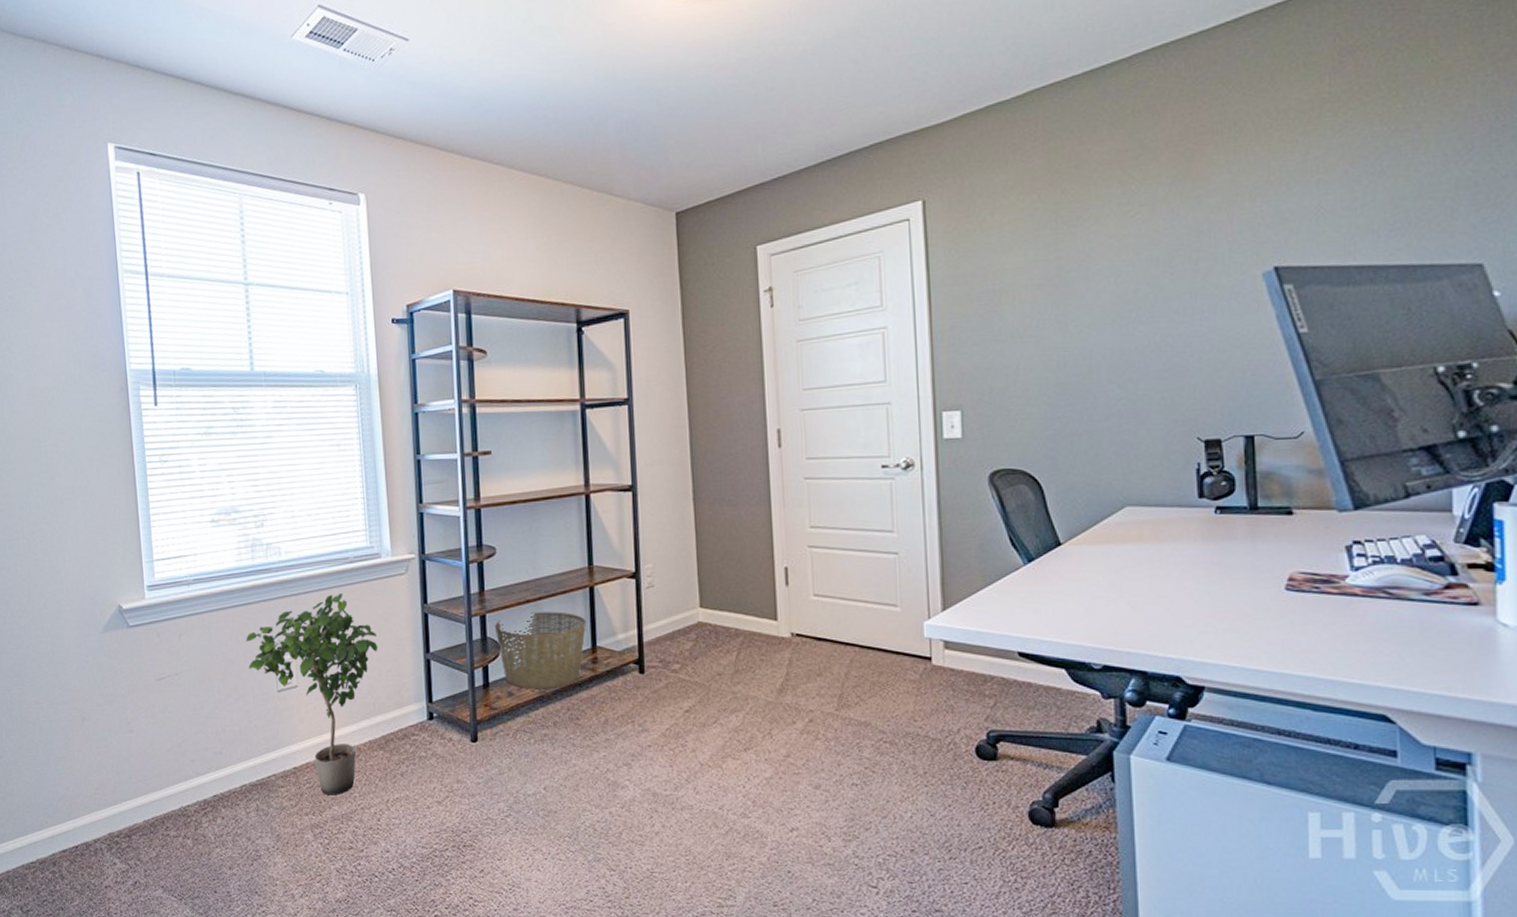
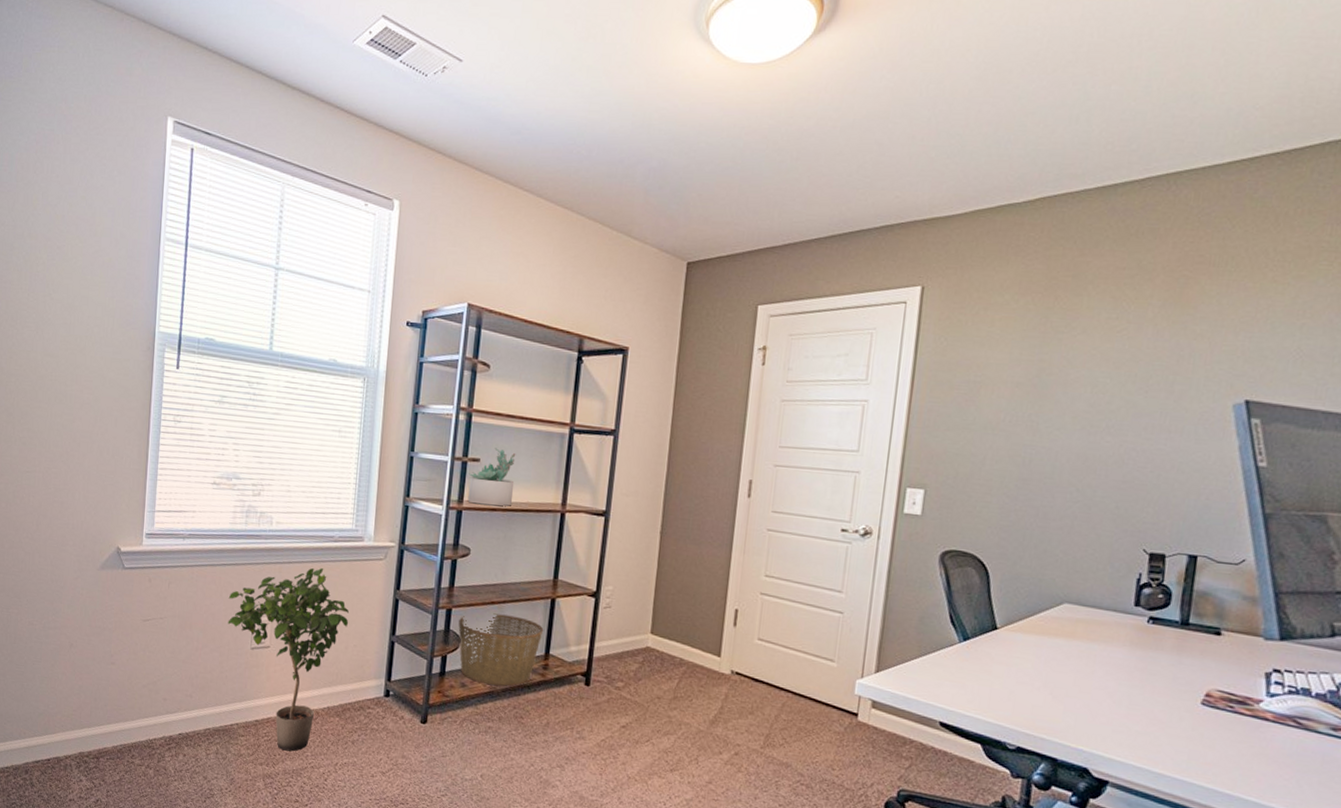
succulent plant: none [481,437,533,500] -> present [467,448,516,507]

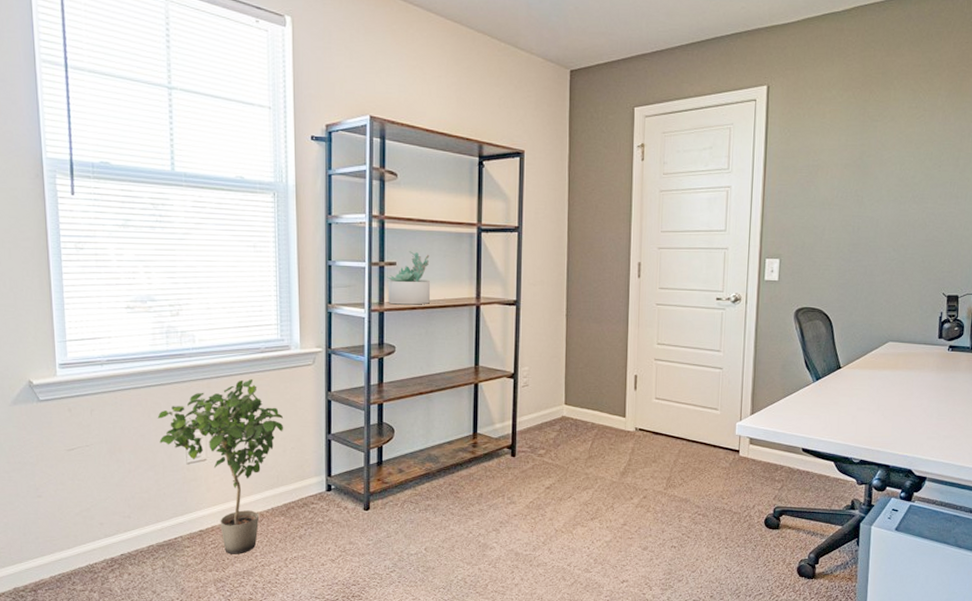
basket: present [458,613,544,686] -> none [391,403,470,467]

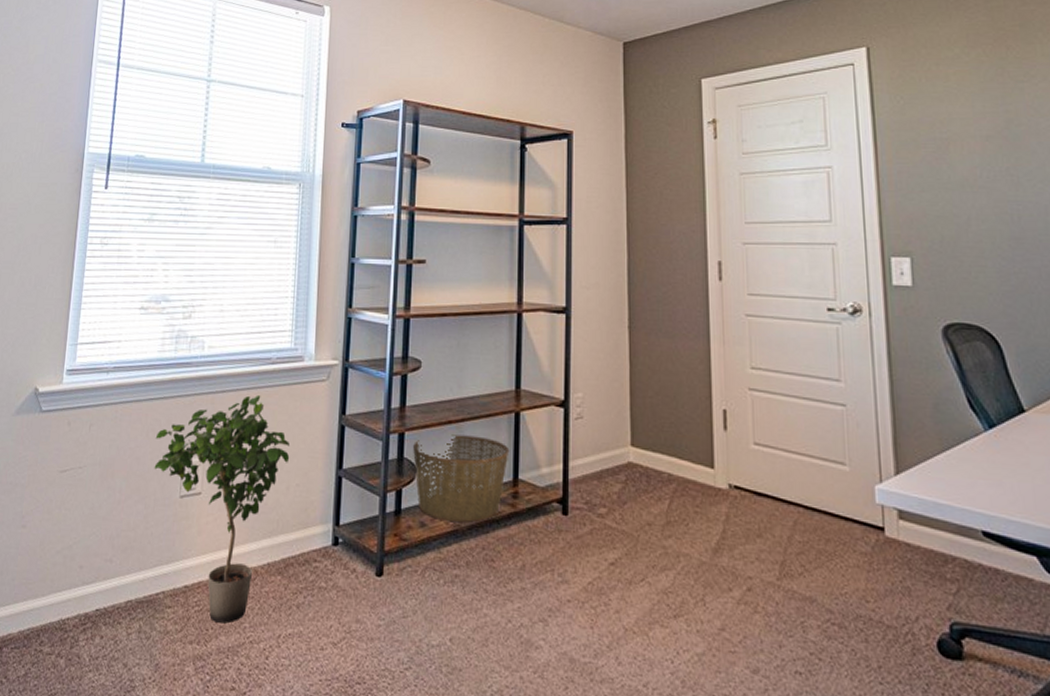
succulent plant: present [387,251,431,305] -> none [414,247,465,311]
basket: none [391,403,470,467] -> present [413,434,510,523]

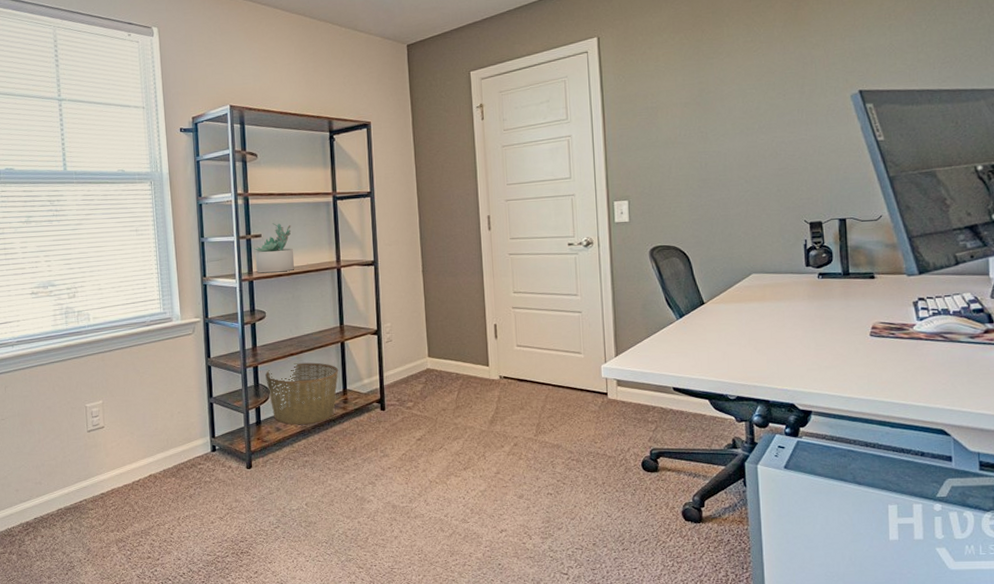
potted plant: present [154,395,290,624] -> none [60,351,171,515]
succulent plant: none [414,247,465,311] -> present [254,223,295,273]

